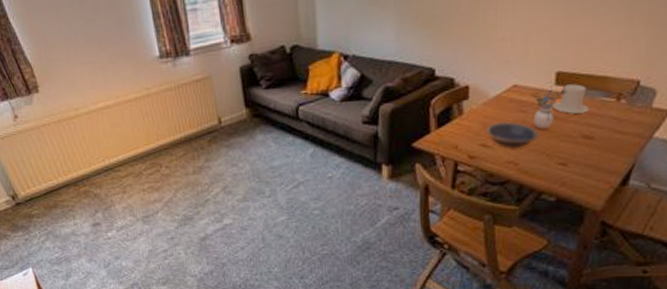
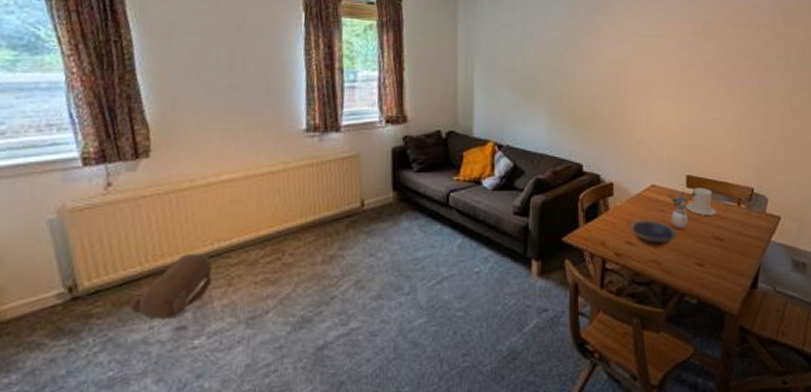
backpack: none [56,169,111,218] -> present [130,254,212,319]

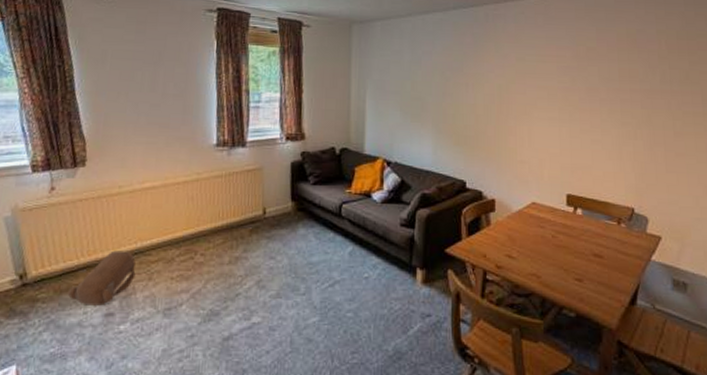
bowl: present [630,219,677,246] -> none [511,234,556,260]
bouquet: present [667,188,698,229] -> none [547,206,578,245]
candle: present [686,188,716,215] -> none [566,206,596,233]

